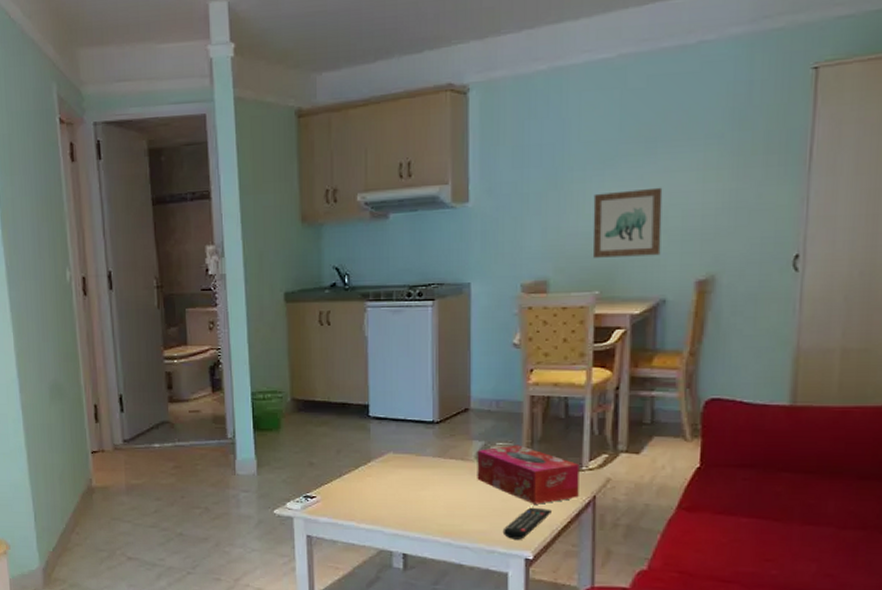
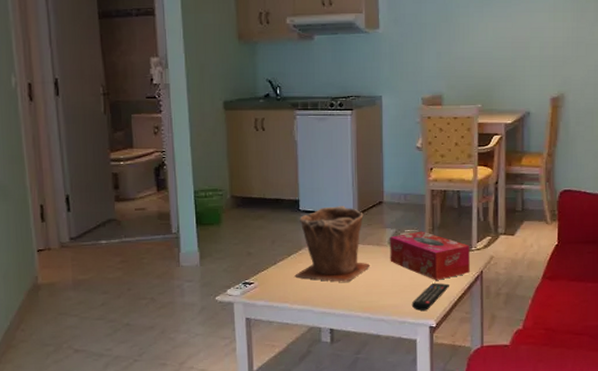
plant pot: none [362,413,452,501] -> present [295,206,370,282]
wall art: present [592,187,663,258] -> none [475,24,525,78]

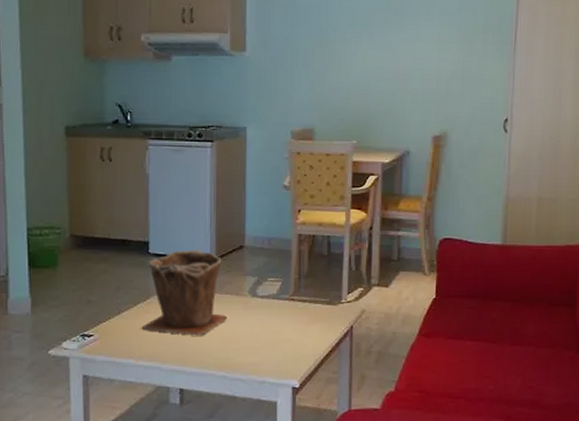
tissue box: present [390,231,470,280] -> none [250,280,339,336]
remote control: present [411,282,449,311] -> none [272,338,315,369]

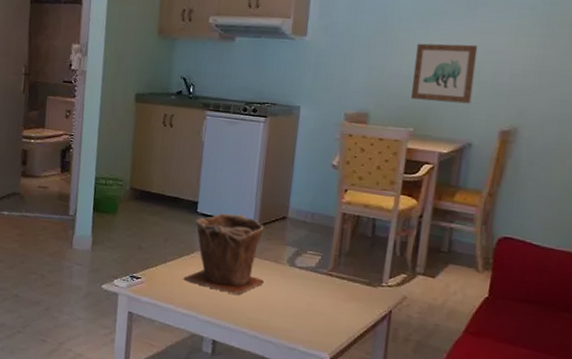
wall art: none [351,53,407,112] -> present [411,43,478,104]

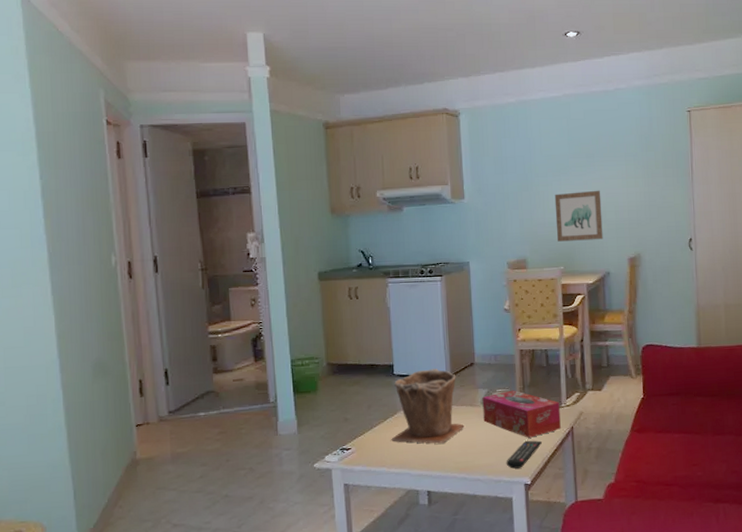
tissue box: none [287,254,380,312] -> present [482,390,561,438]
remote control: none [304,313,351,342] -> present [506,440,542,469]

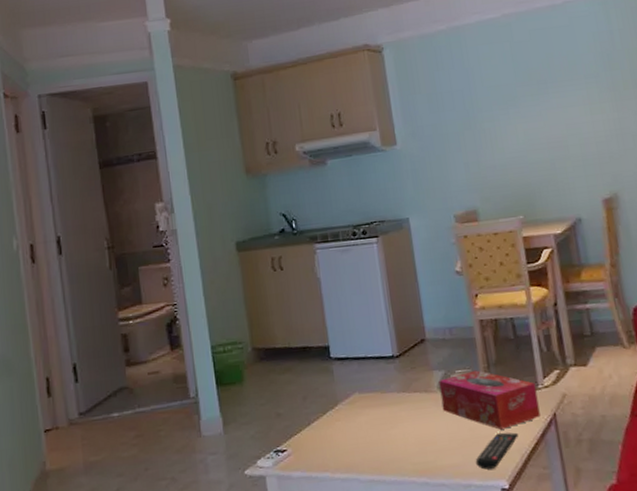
plant pot: present [391,369,464,444] -> none [332,348,420,441]
wall art: present [554,190,603,242] -> none [503,121,569,186]

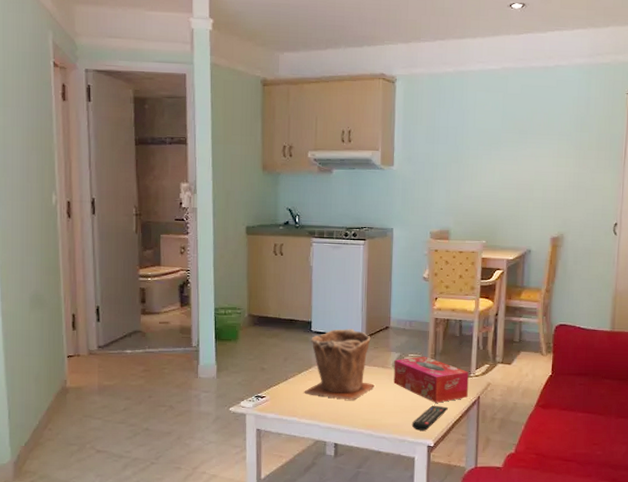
plant pot: none [332,348,420,441] -> present [304,329,375,400]

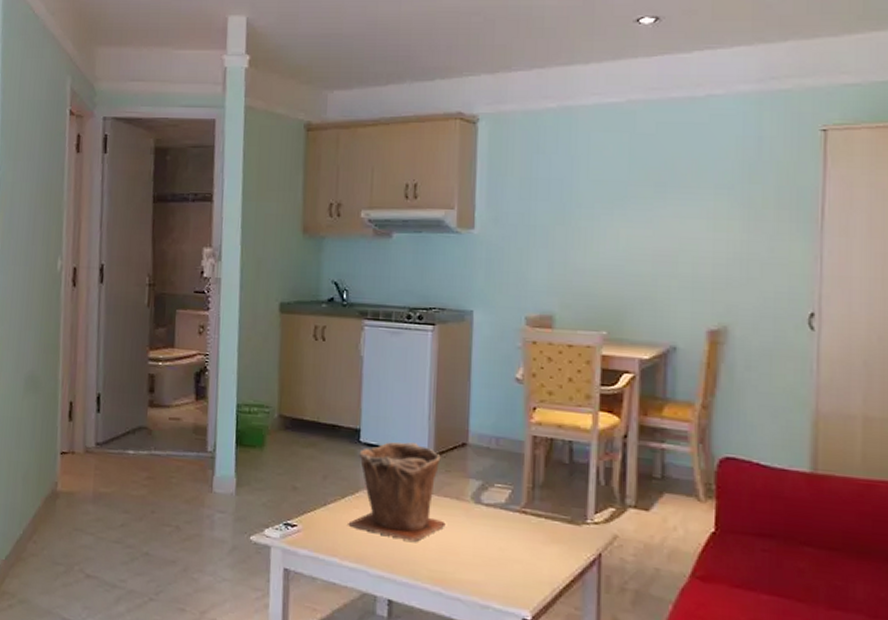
tissue box: present [393,356,469,403] -> none [472,487,584,558]
remote control: present [411,405,448,431] -> none [498,559,553,596]

